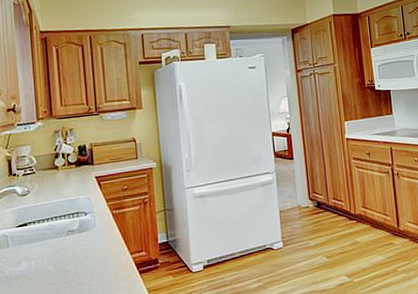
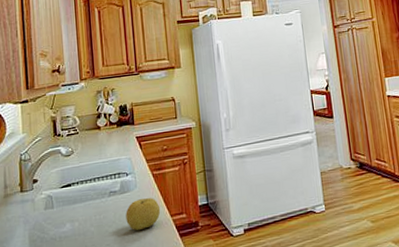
fruit: none [84,236,120,269] -> present [126,198,161,231]

